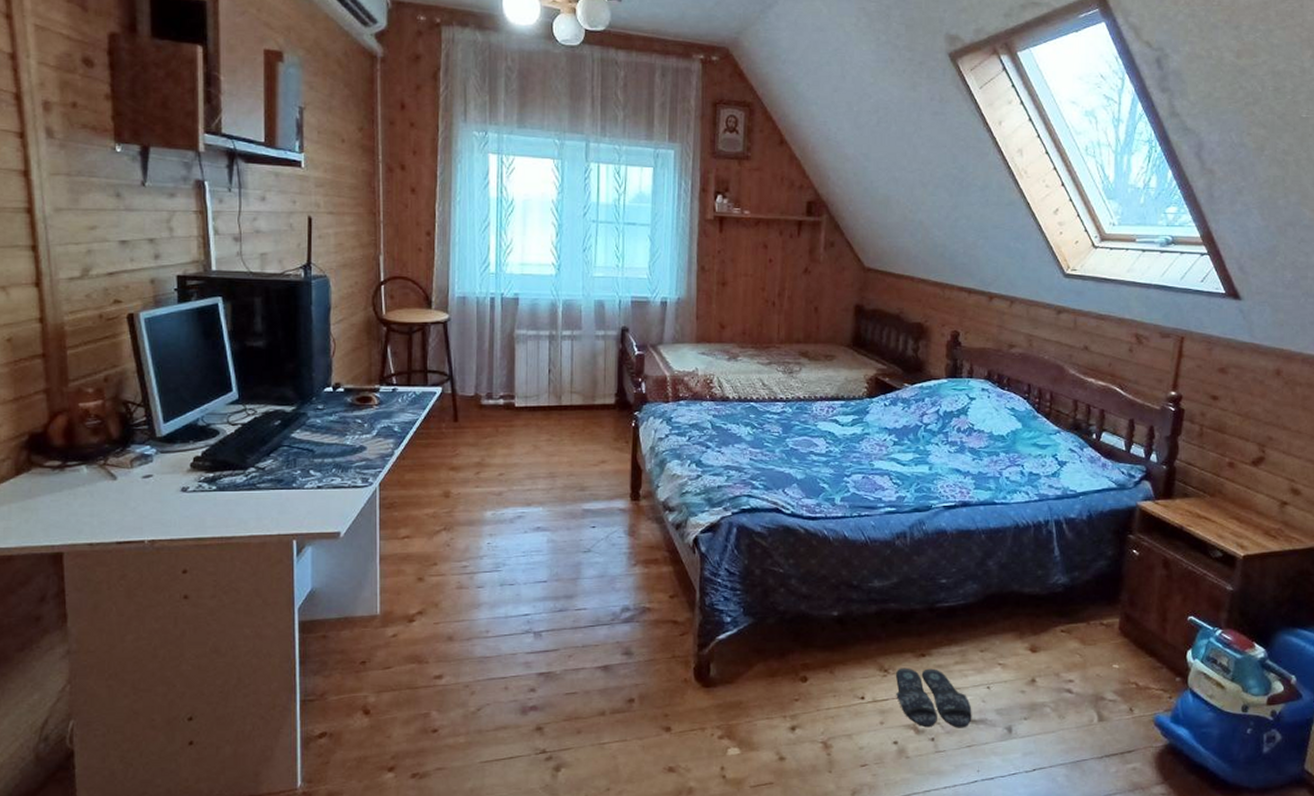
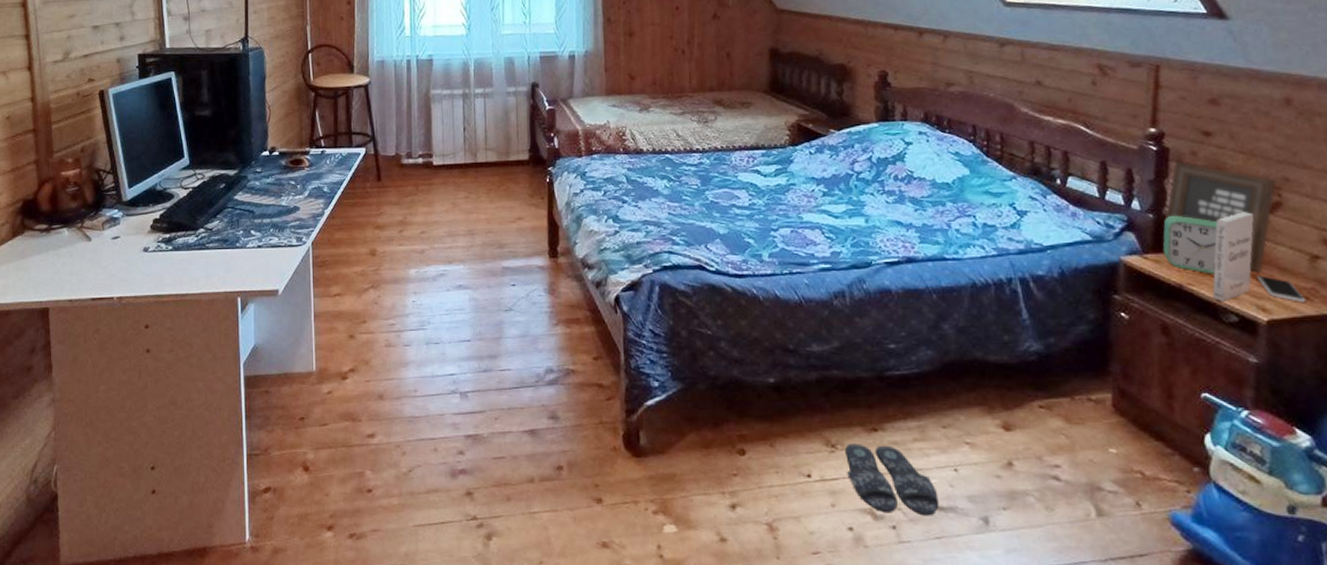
picture frame: none [1171,421,1261,515] -> present [1162,161,1275,271]
alarm clock: none [1171,467,1215,517] -> present [1162,215,1218,274]
book: none [1205,465,1243,541] -> present [1212,212,1254,303]
smartphone: none [1239,518,1274,540] -> present [1256,275,1307,302]

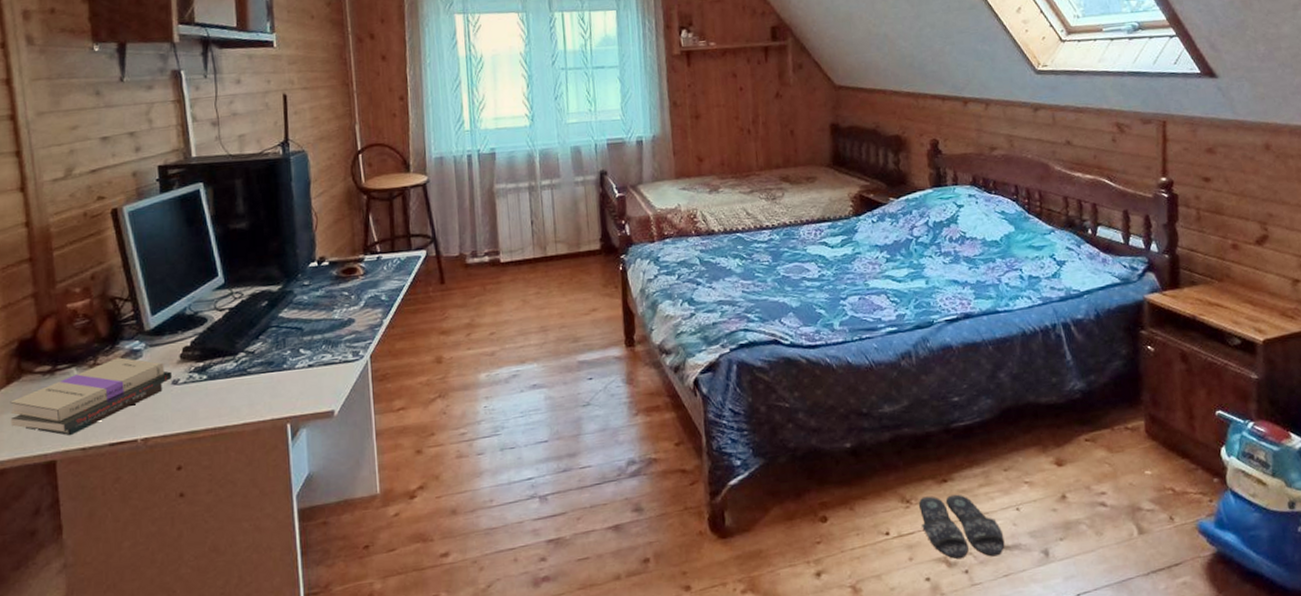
books: none [15,223,143,287] -> present [10,357,172,435]
picture frame: present [1162,161,1275,271] -> none [1176,205,1262,298]
alarm clock: present [1162,215,1218,274] -> none [1177,253,1221,304]
book: present [1212,212,1254,303] -> none [1218,246,1249,328]
smartphone: present [1256,275,1307,302] -> none [1252,301,1292,322]

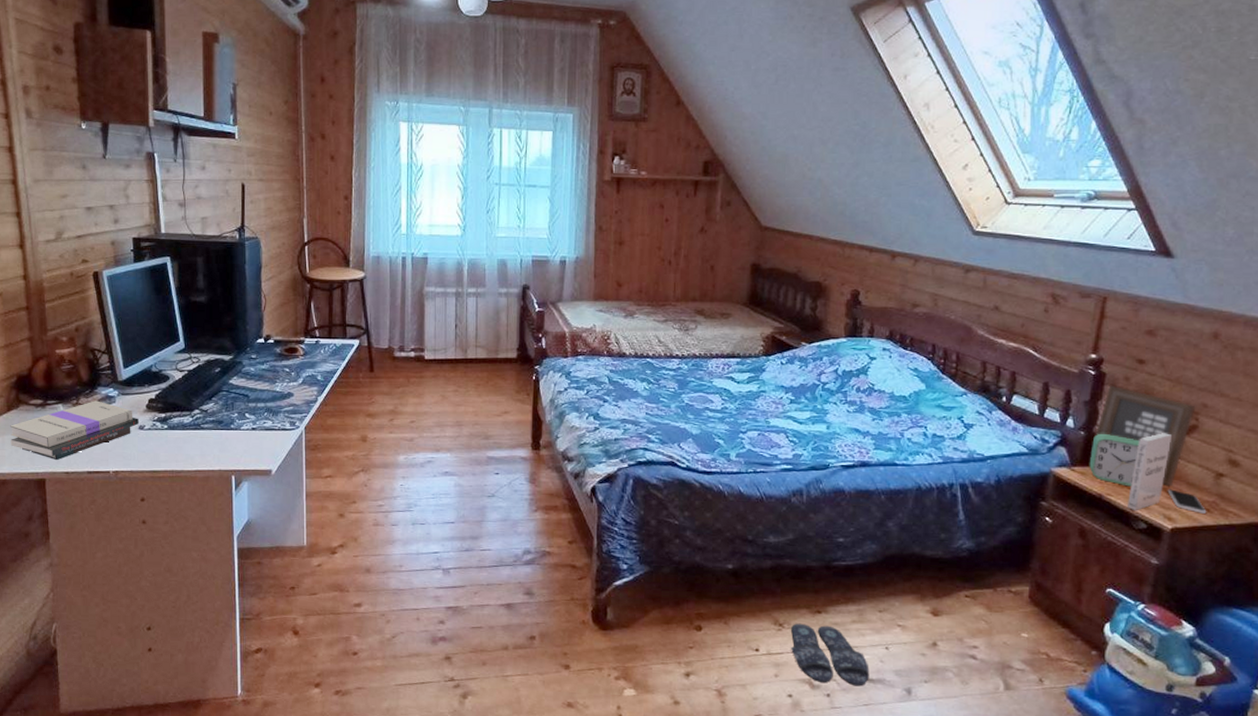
picture frame: none [1176,205,1262,298] -> present [1089,385,1195,485]
alarm clock: none [1177,253,1221,304] -> present [1089,433,1140,487]
book: none [1218,246,1249,328] -> present [1128,433,1173,511]
smartphone: none [1252,301,1292,322] -> present [1167,489,1207,514]

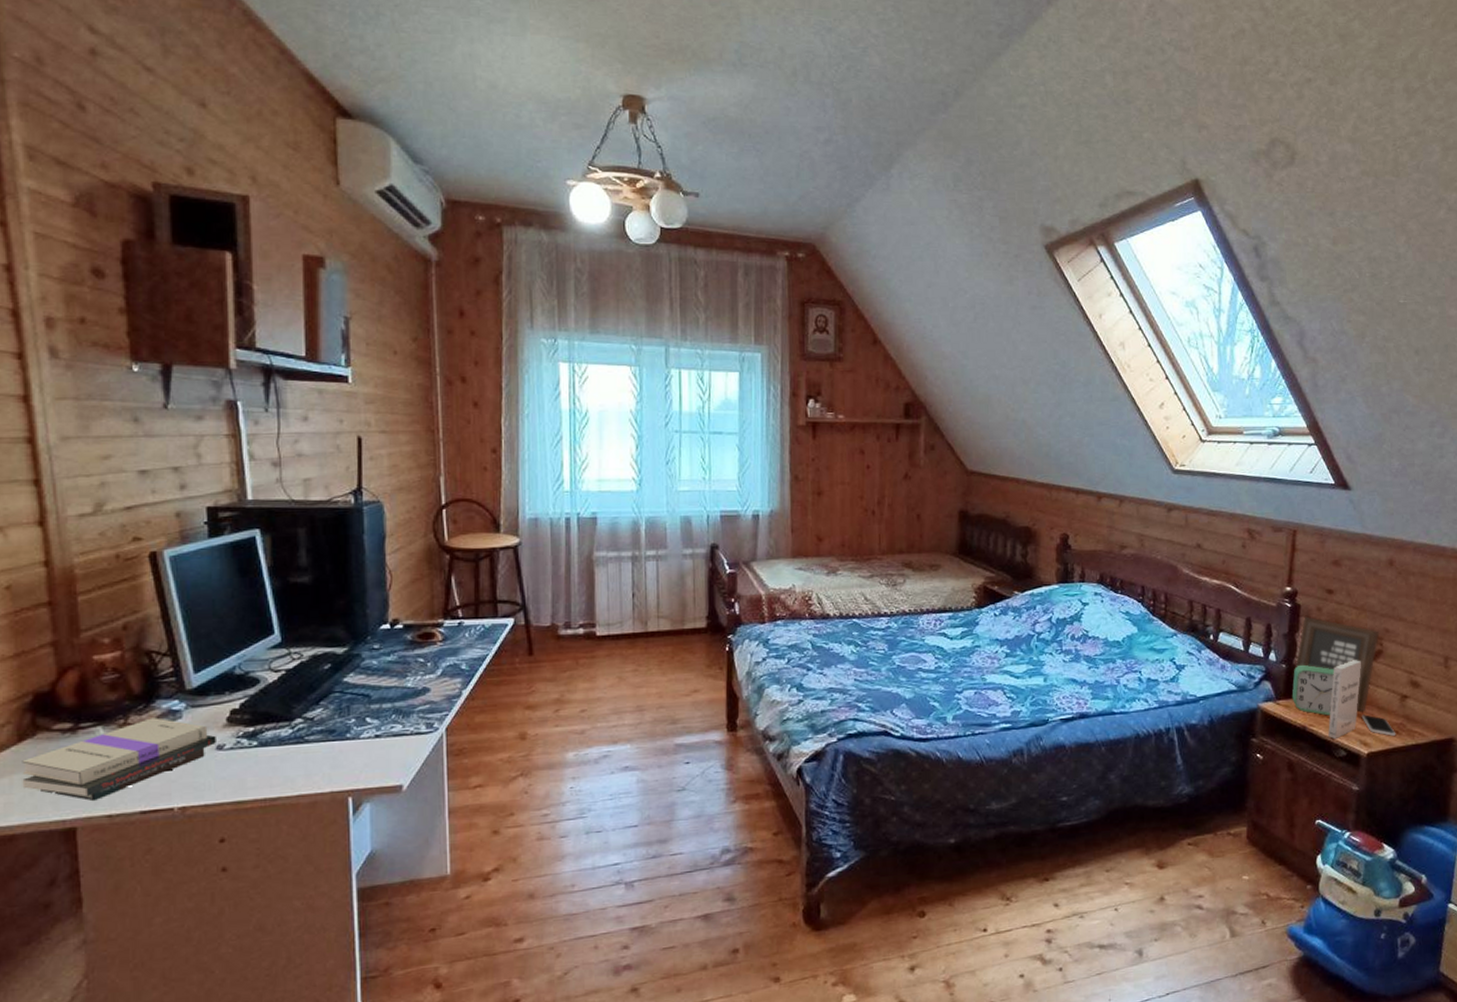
slippers: present [791,623,869,687] -> none [1019,893,1101,956]

